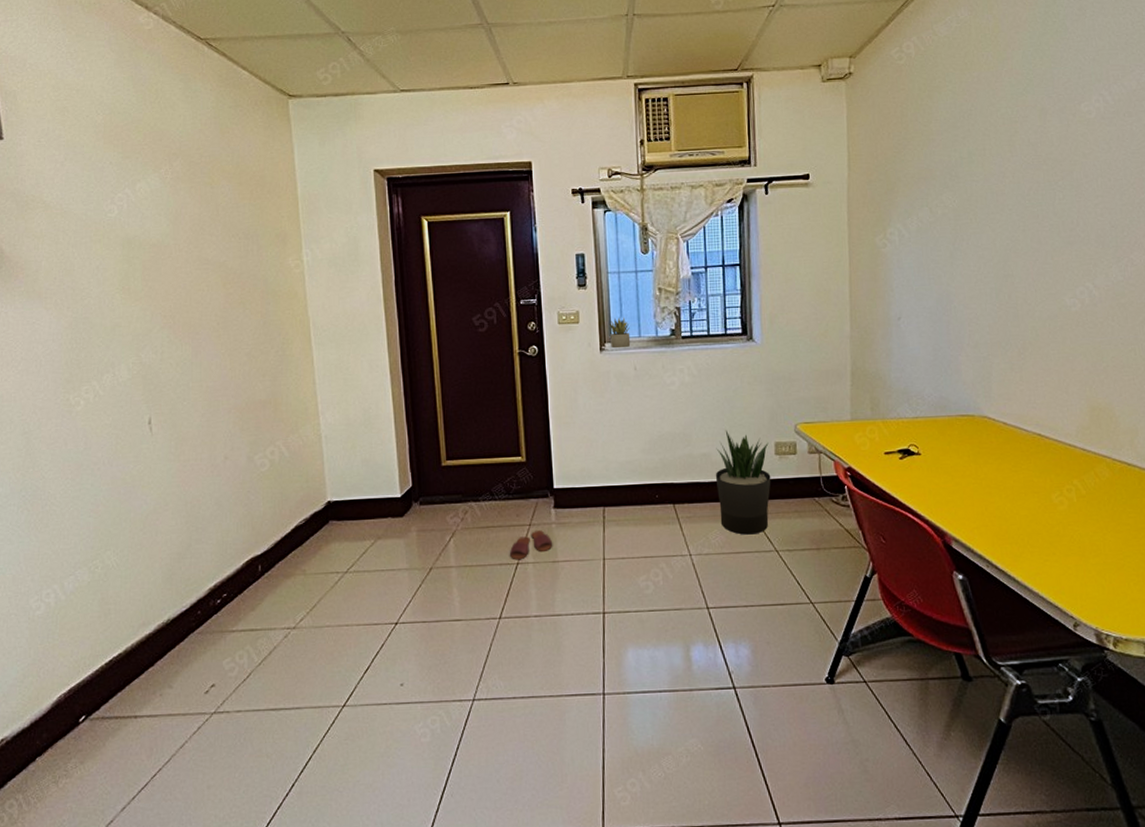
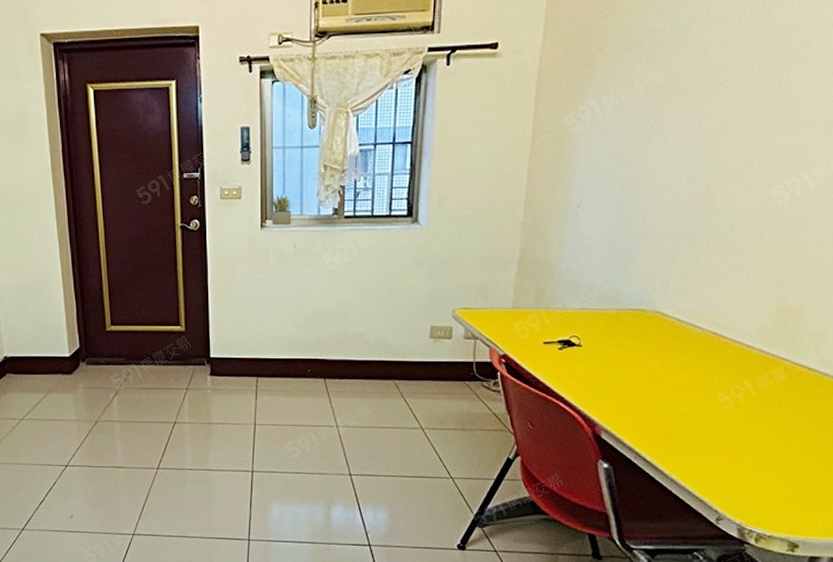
slippers: present [510,530,552,560] -> none [168,395,207,420]
planter: present [715,430,771,535] -> none [367,311,424,412]

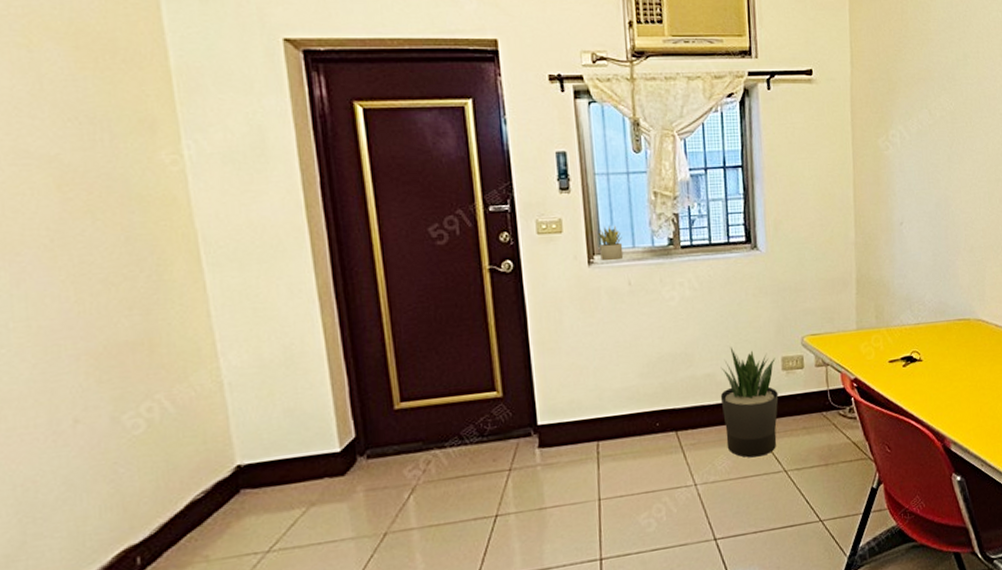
planter: none [367,311,424,412] -> present [720,347,779,458]

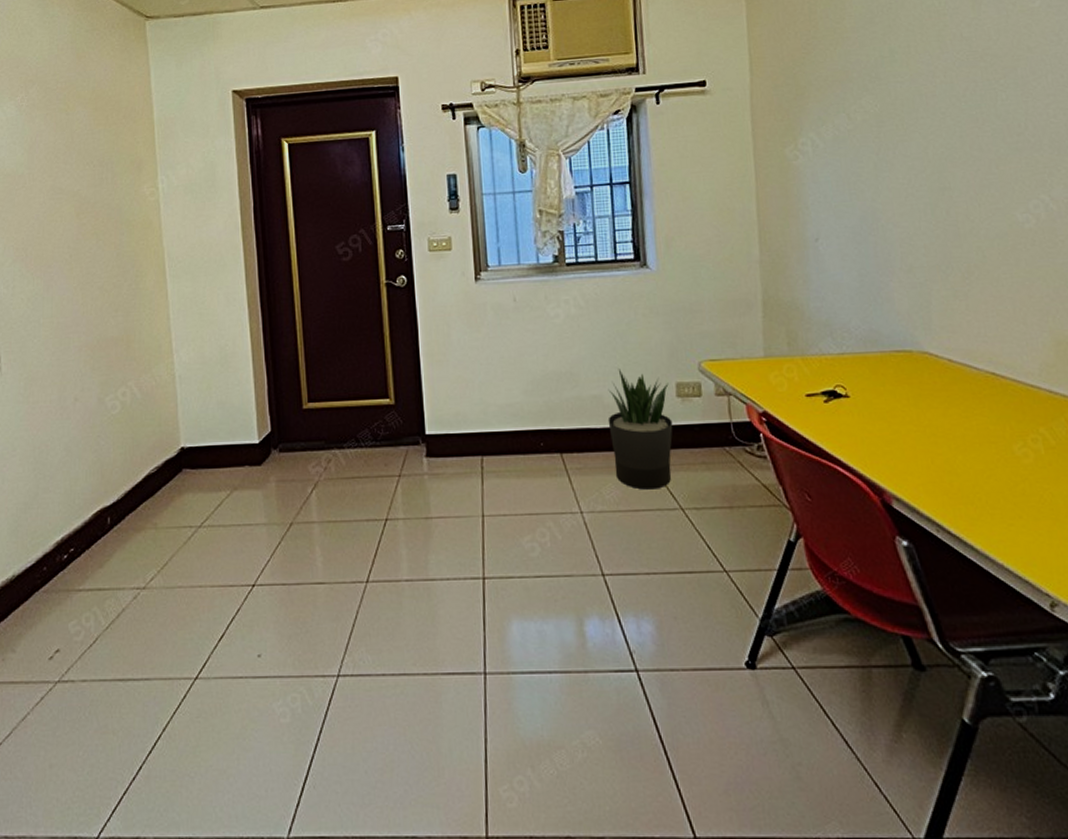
succulent plant: present [597,225,624,261] -> none [484,243,509,278]

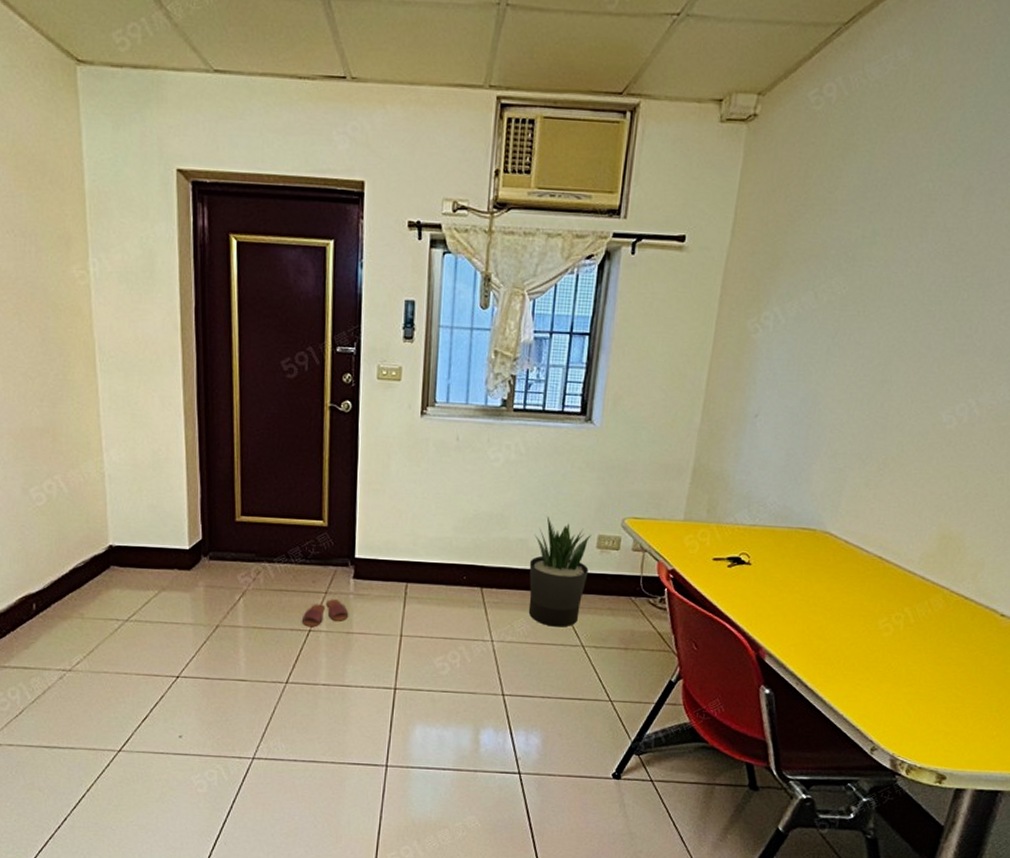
slippers: none [378,482,424,516] -> present [302,599,348,628]

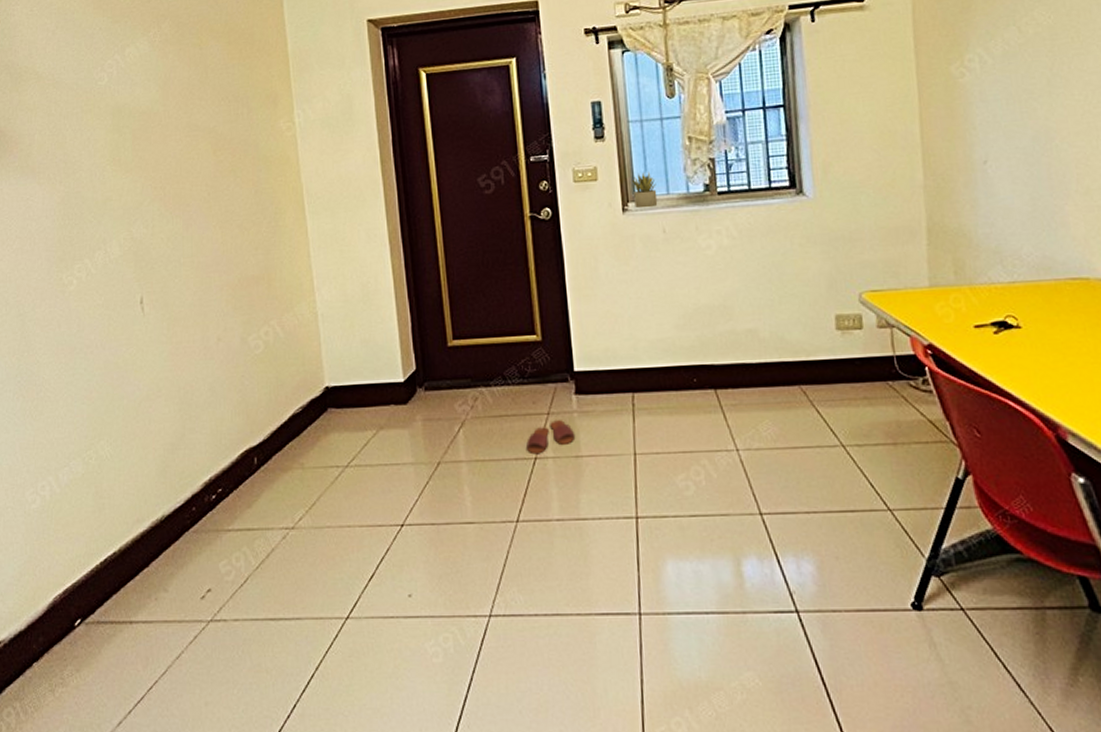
succulent plant: none [433,379,457,415] -> present [631,172,658,209]
planter: present [528,516,592,627] -> none [763,301,833,426]

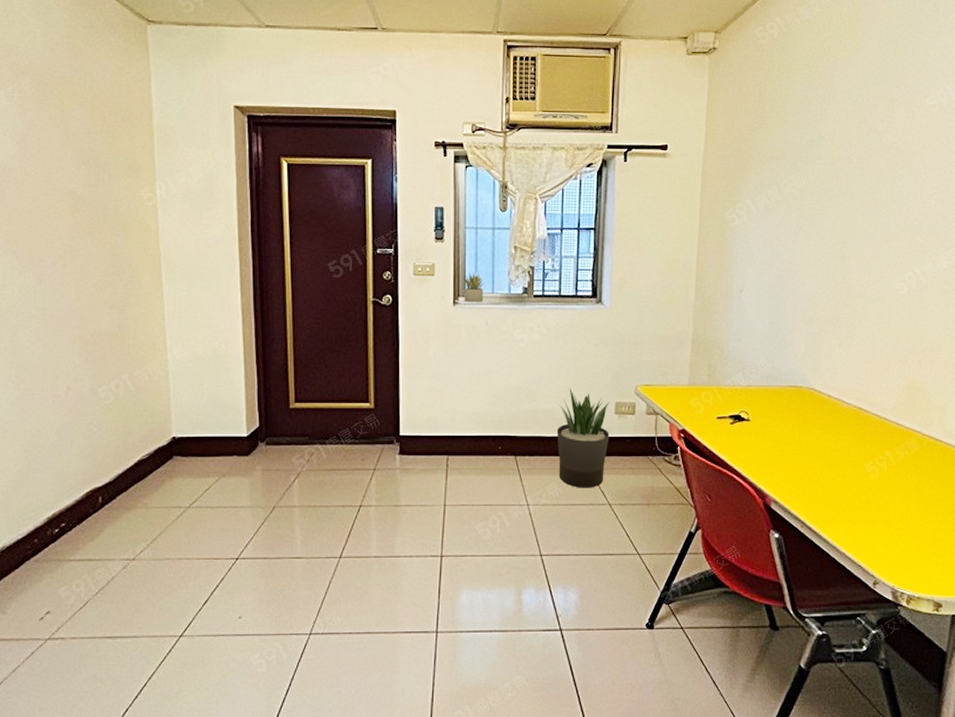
slippers: present [526,420,574,455] -> none [354,475,395,503]
planter: none [763,301,833,426] -> present [556,388,610,488]

